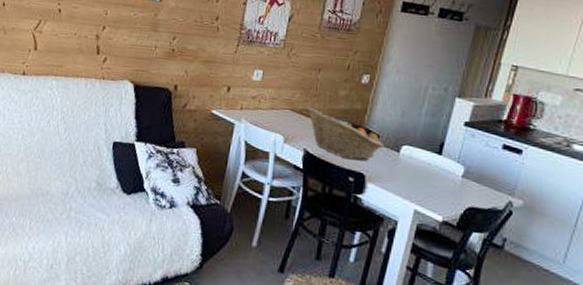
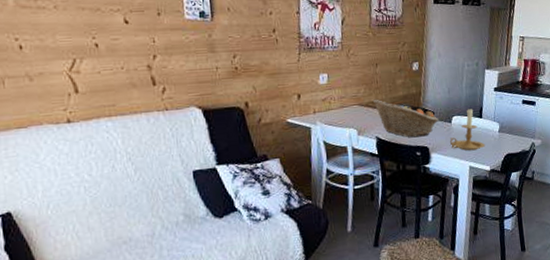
candle holder: none [394,139,441,193] -> present [450,108,485,151]

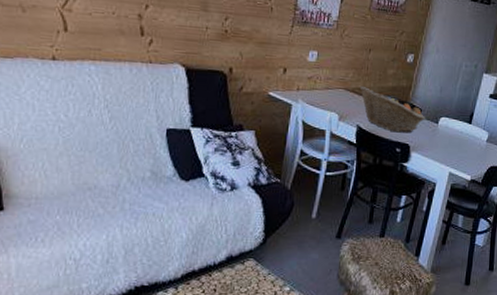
candle holder: present [450,108,485,151] -> none [433,111,470,157]

